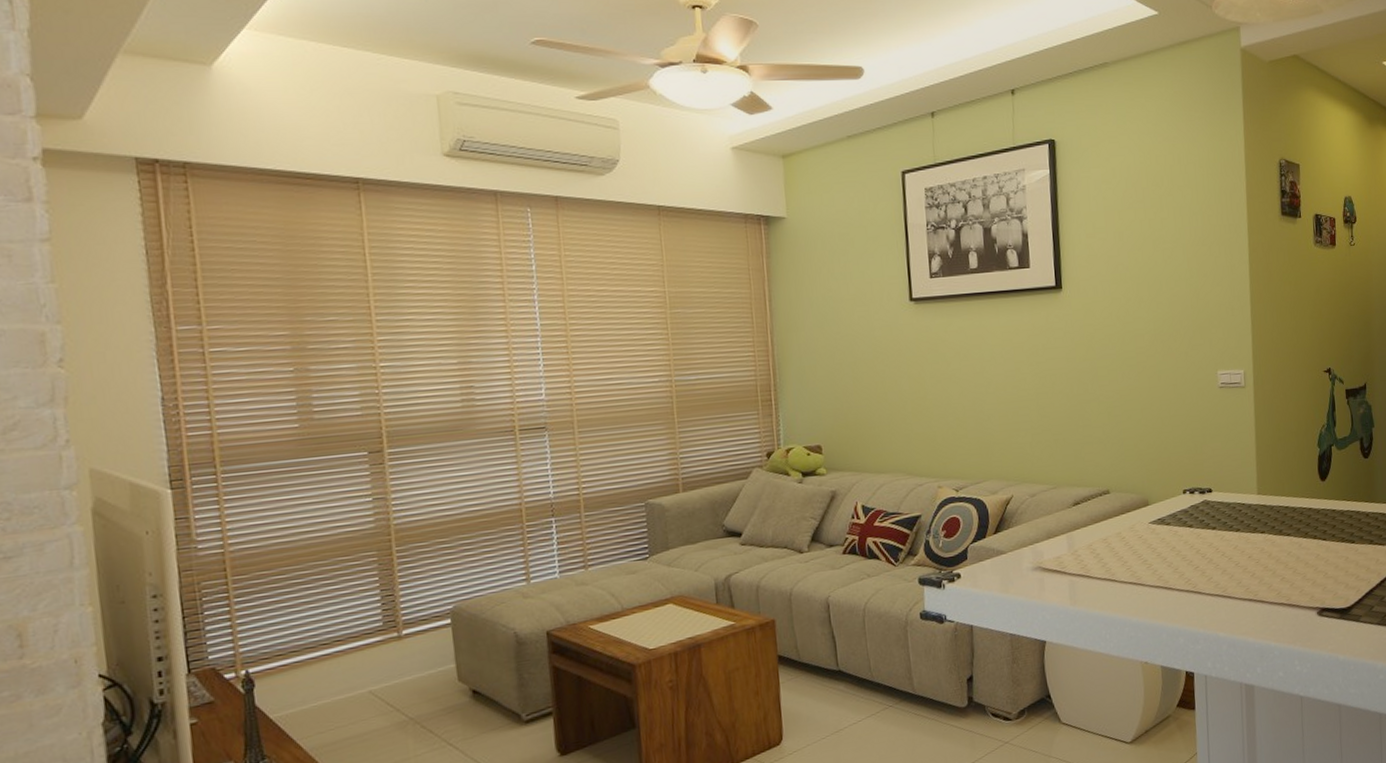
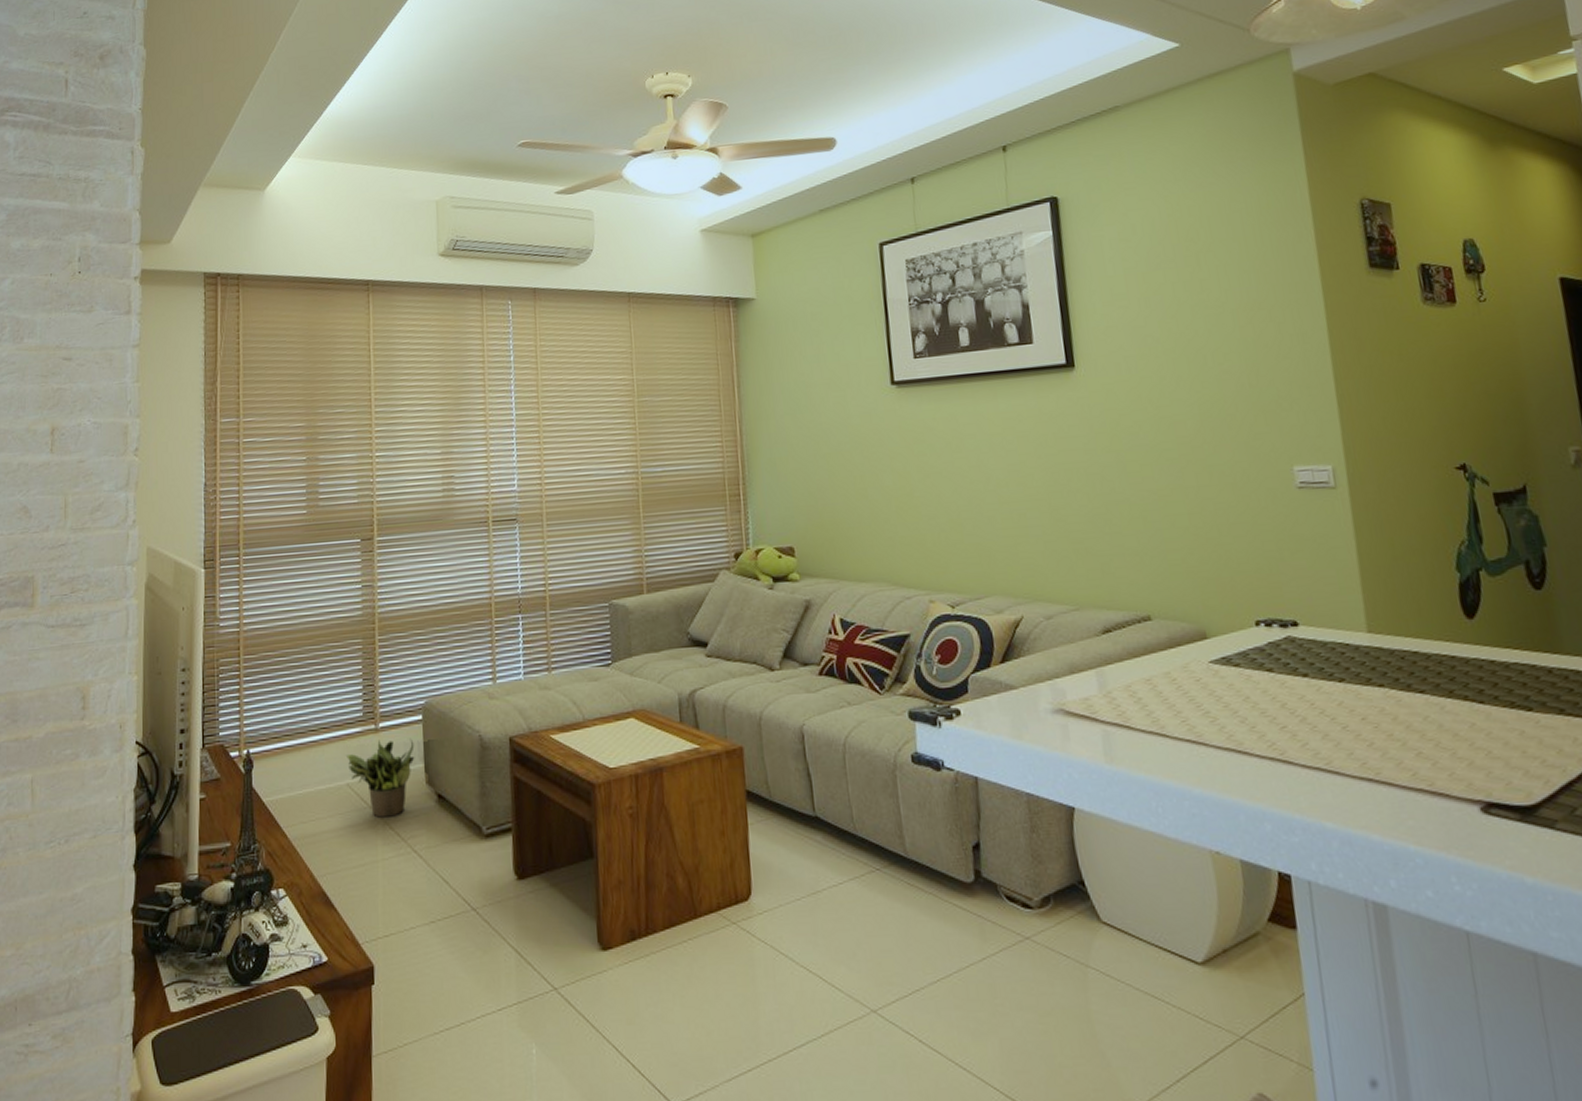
potted plant: none [367,641,445,719] -> present [347,738,415,818]

